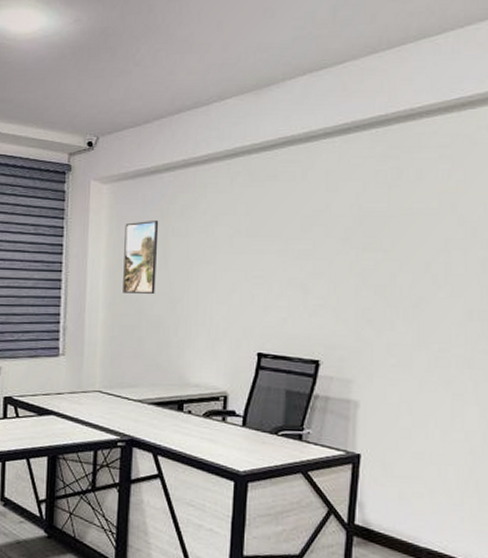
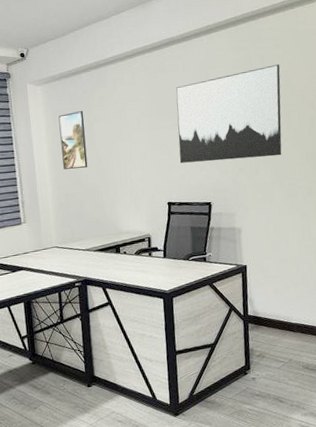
wall art: none [281,182,445,309] -> present [176,63,282,163]

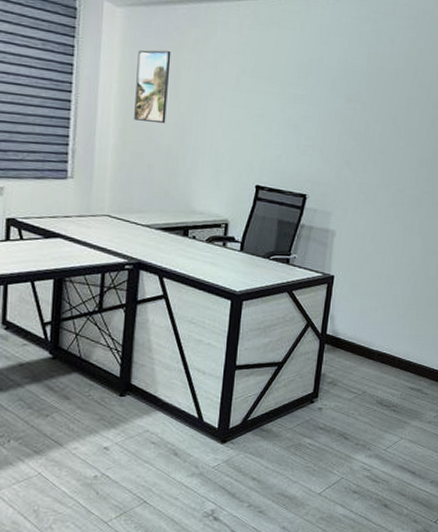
wall art: present [176,63,282,163] -> none [278,48,410,155]

